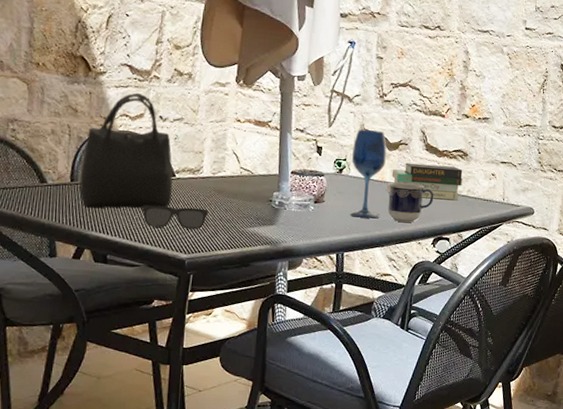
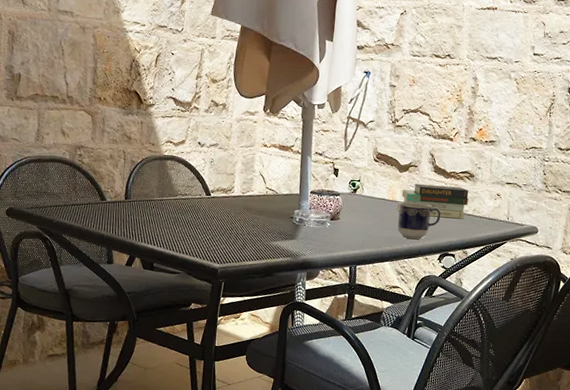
handbag: present [79,92,173,208] -> none [132,121,209,223]
sunglasses: present [142,205,208,230] -> none [183,220,238,243]
wineglass: present [349,129,387,219] -> none [362,152,398,235]

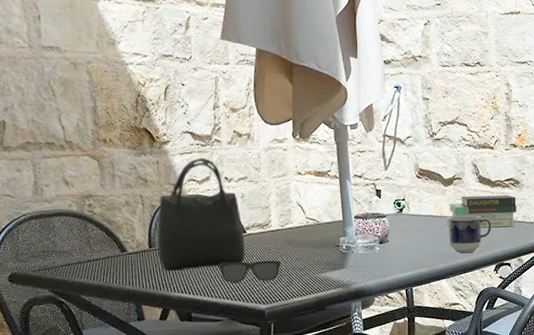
handbag: none [132,121,209,223] -> present [157,157,246,271]
sunglasses: none [183,220,238,243] -> present [219,260,281,282]

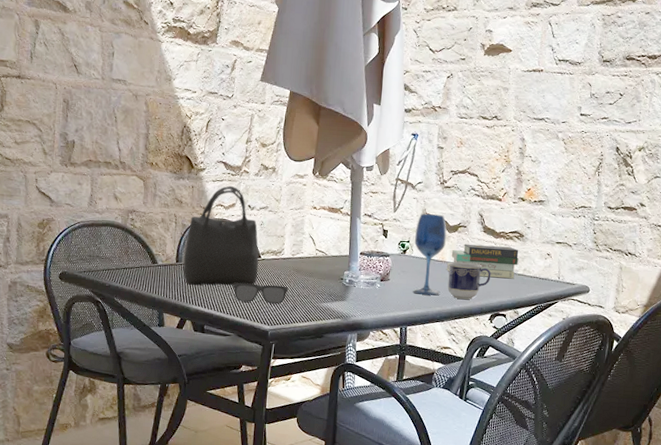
wineglass: none [409,169,442,253] -> present [412,213,447,296]

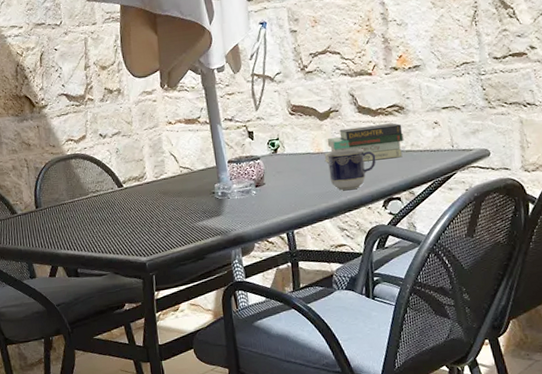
handbag: present [183,185,259,285] -> none [42,117,124,229]
sunglasses: present [233,282,288,304] -> none [99,212,158,237]
wineglass: present [412,213,447,296] -> none [283,103,322,194]

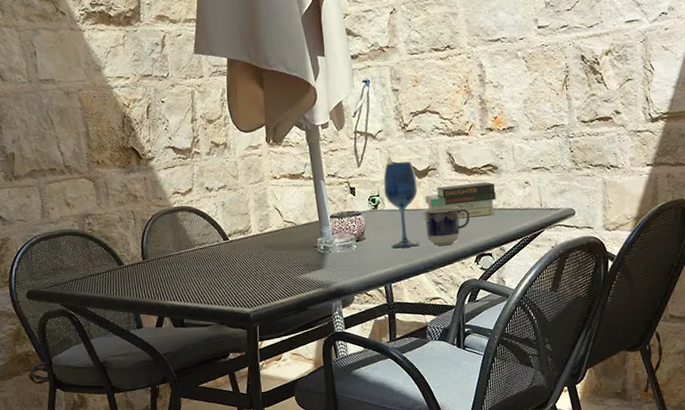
wineglass: none [283,103,322,194] -> present [383,161,419,249]

